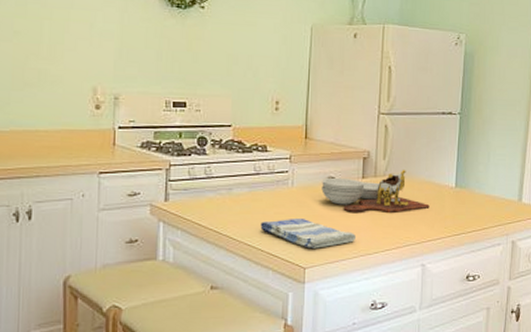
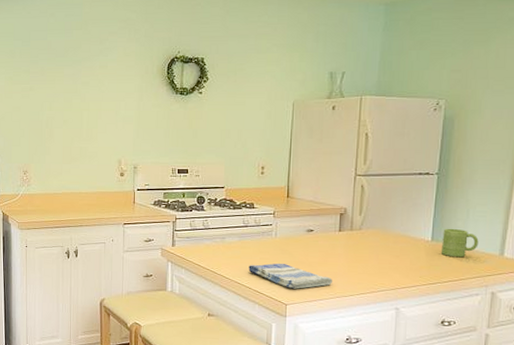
cutting board: present [321,169,430,212] -> none [301,224,405,262]
mug: none [464,173,499,205] -> present [440,228,479,258]

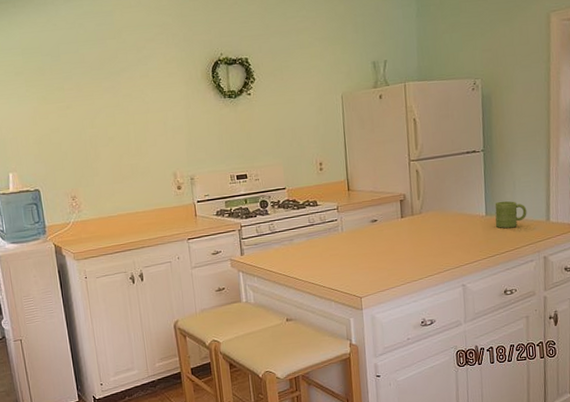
dish towel: present [248,263,332,289] -> none [320,257,401,281]

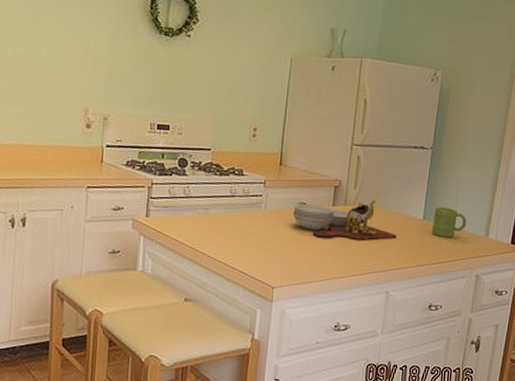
cutting board: none [366,205,464,248] -> present [293,199,397,240]

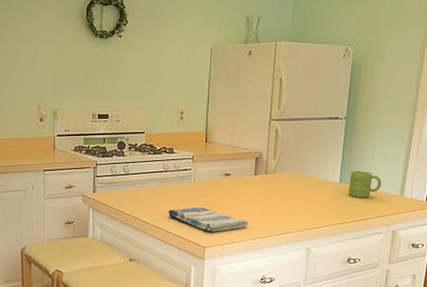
dish towel: none [233,240,323,270] -> present [168,208,248,232]
cutting board: present [293,199,397,240] -> none [219,167,315,204]

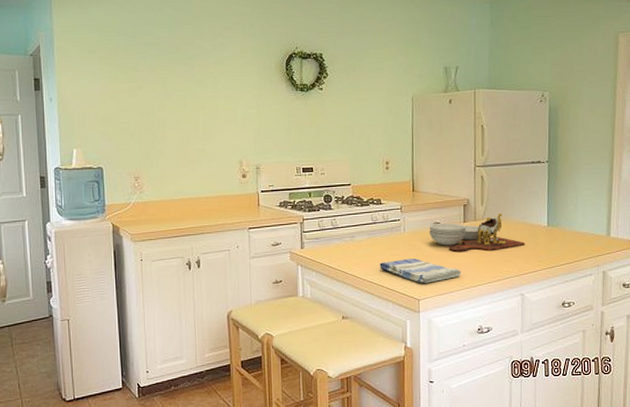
cutting board: none [219,167,315,204] -> present [429,212,525,252]
mug: present [348,170,382,198] -> none [556,213,588,241]

